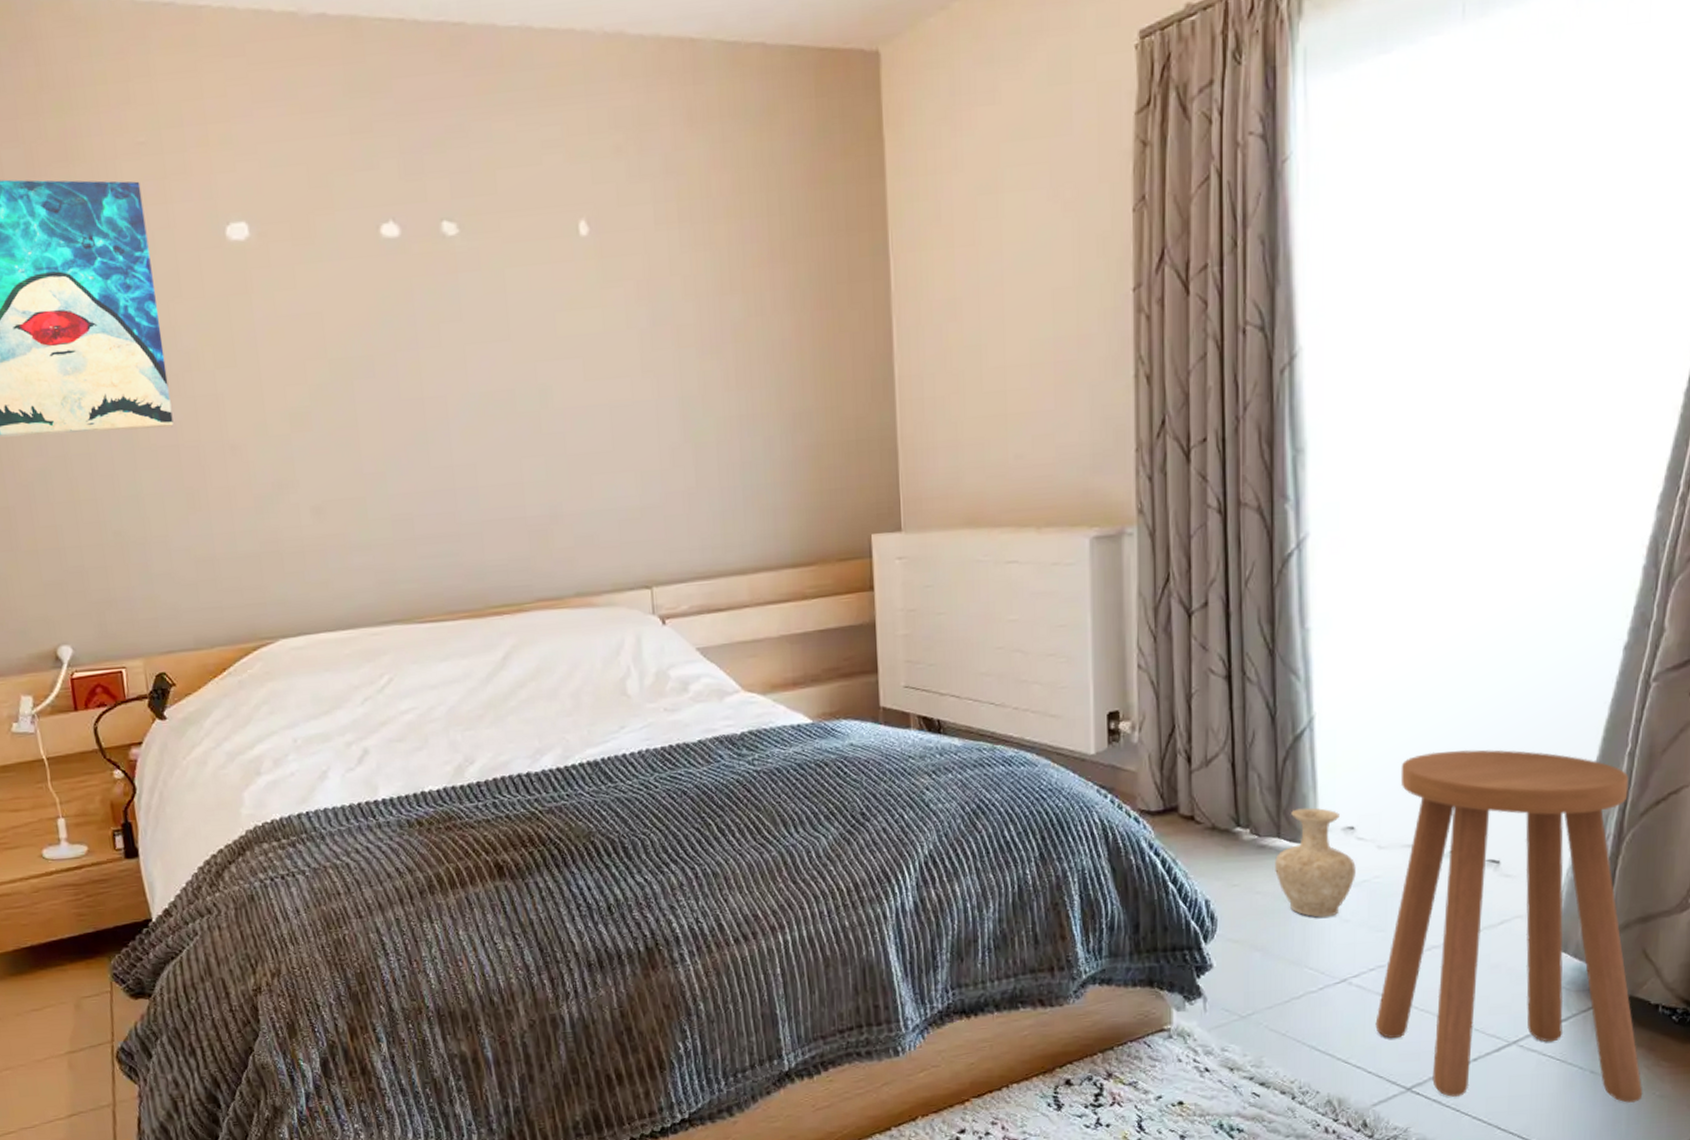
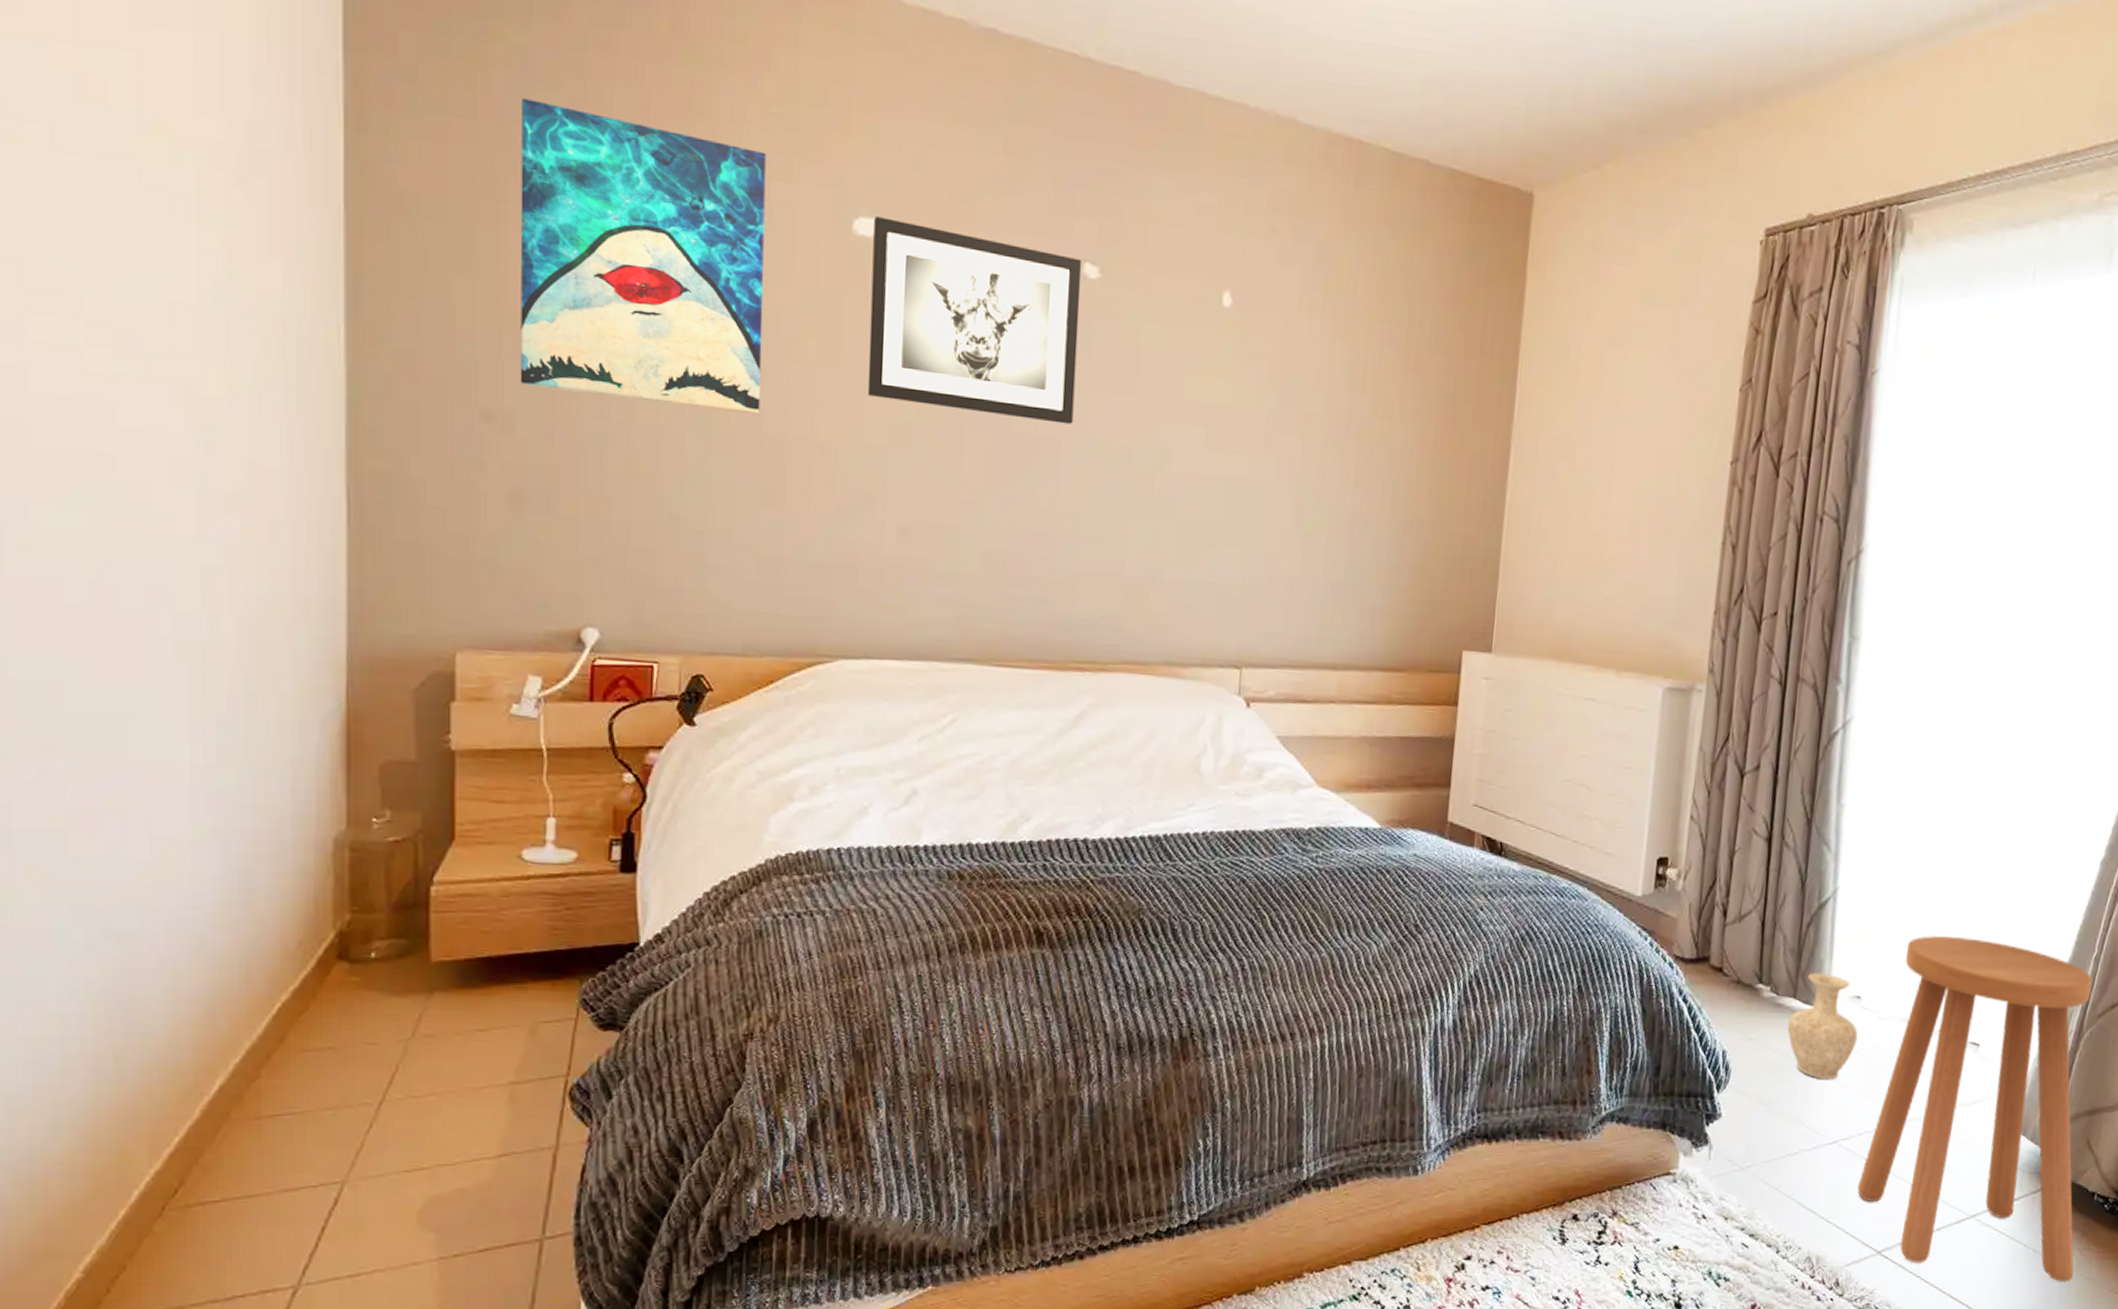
wall art: none [244,218,455,390] -> present [867,216,1082,424]

